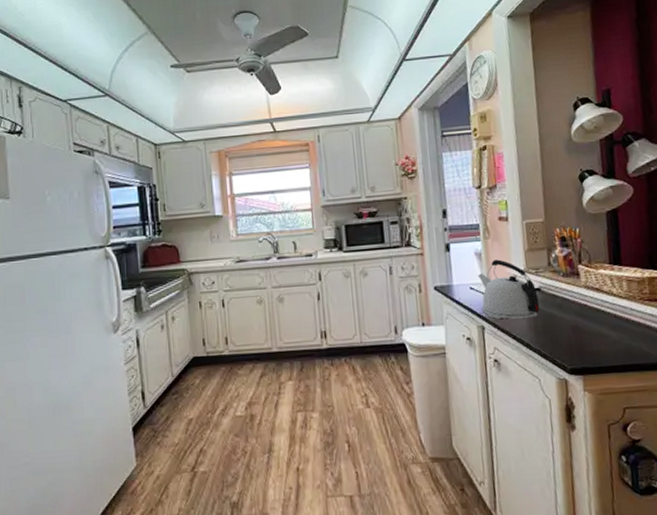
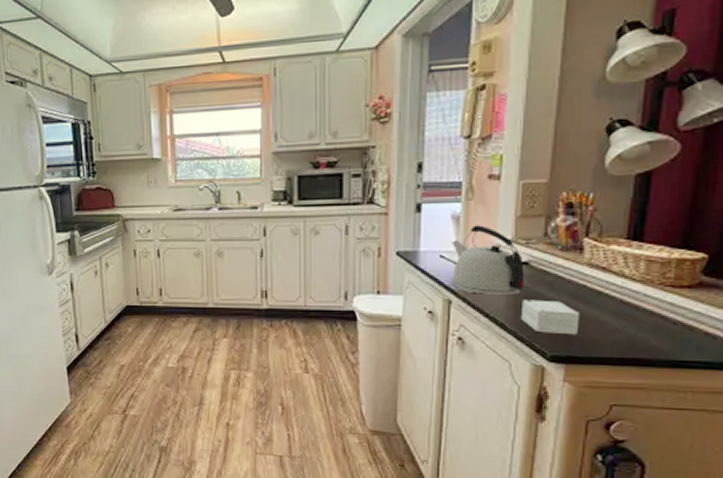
small box: none [540,320,588,349] -> present [522,299,580,335]

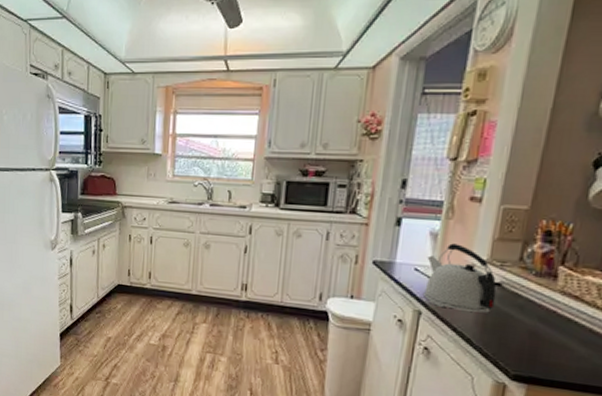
small box: present [522,299,580,335] -> none [488,318,548,358]

